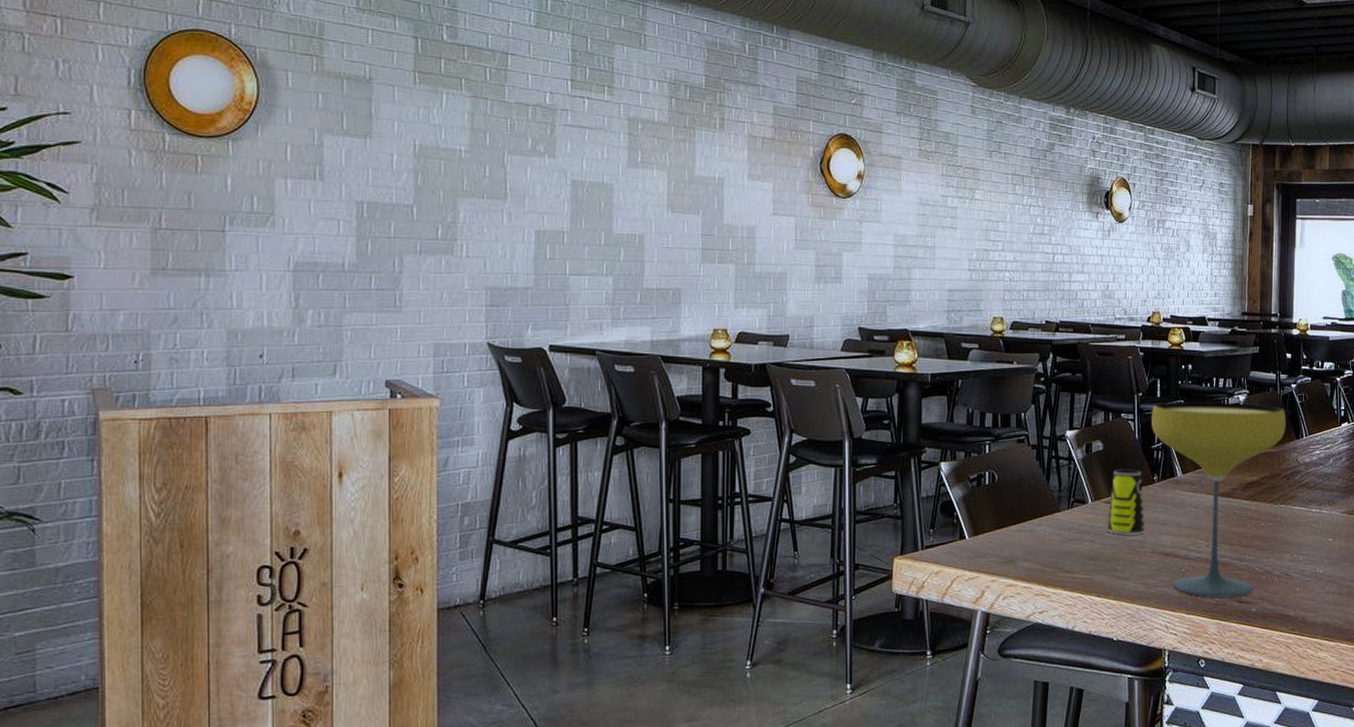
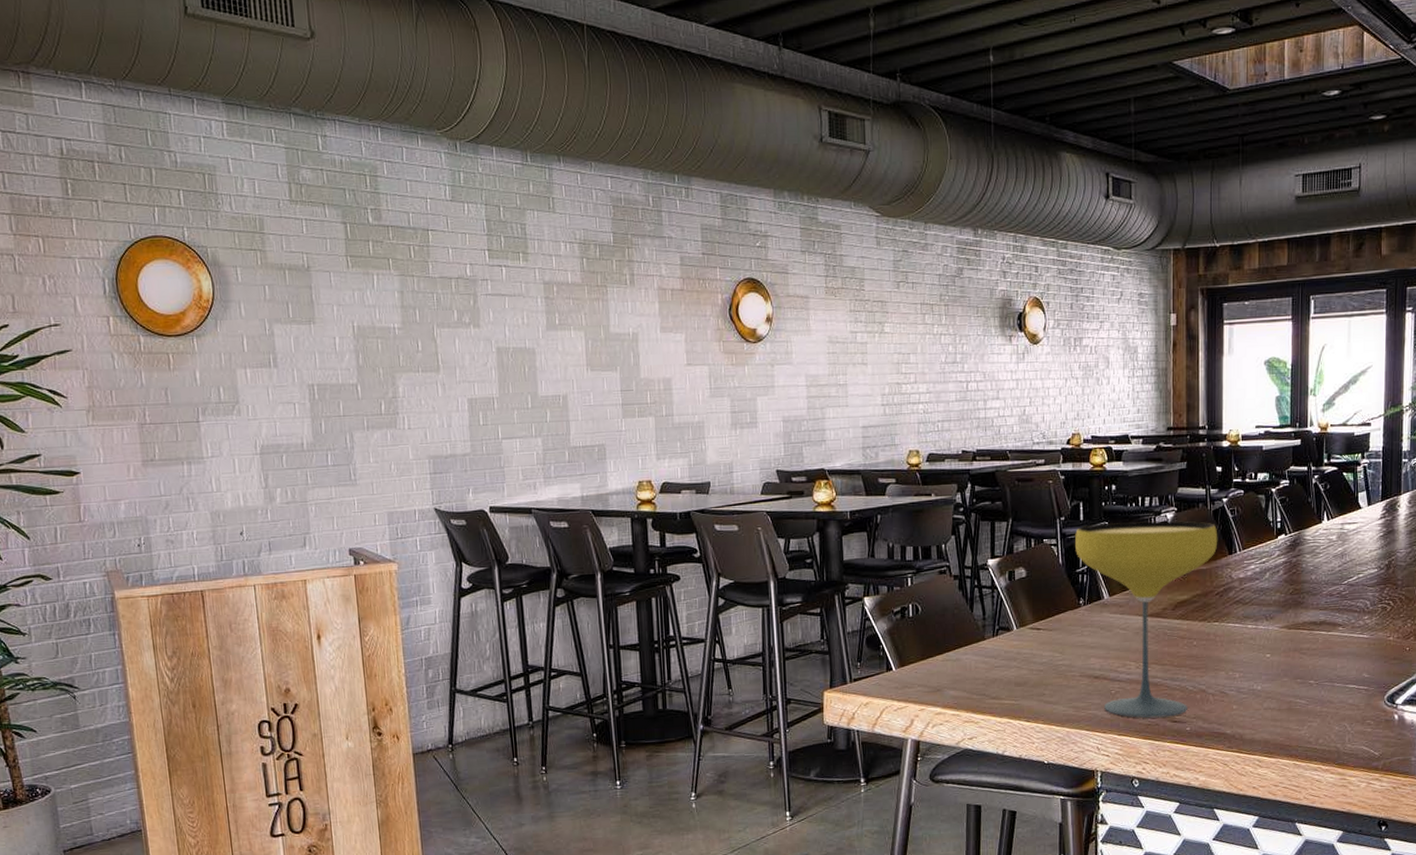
cup: present [1107,469,1145,535] -> none [1033,594,1073,660]

